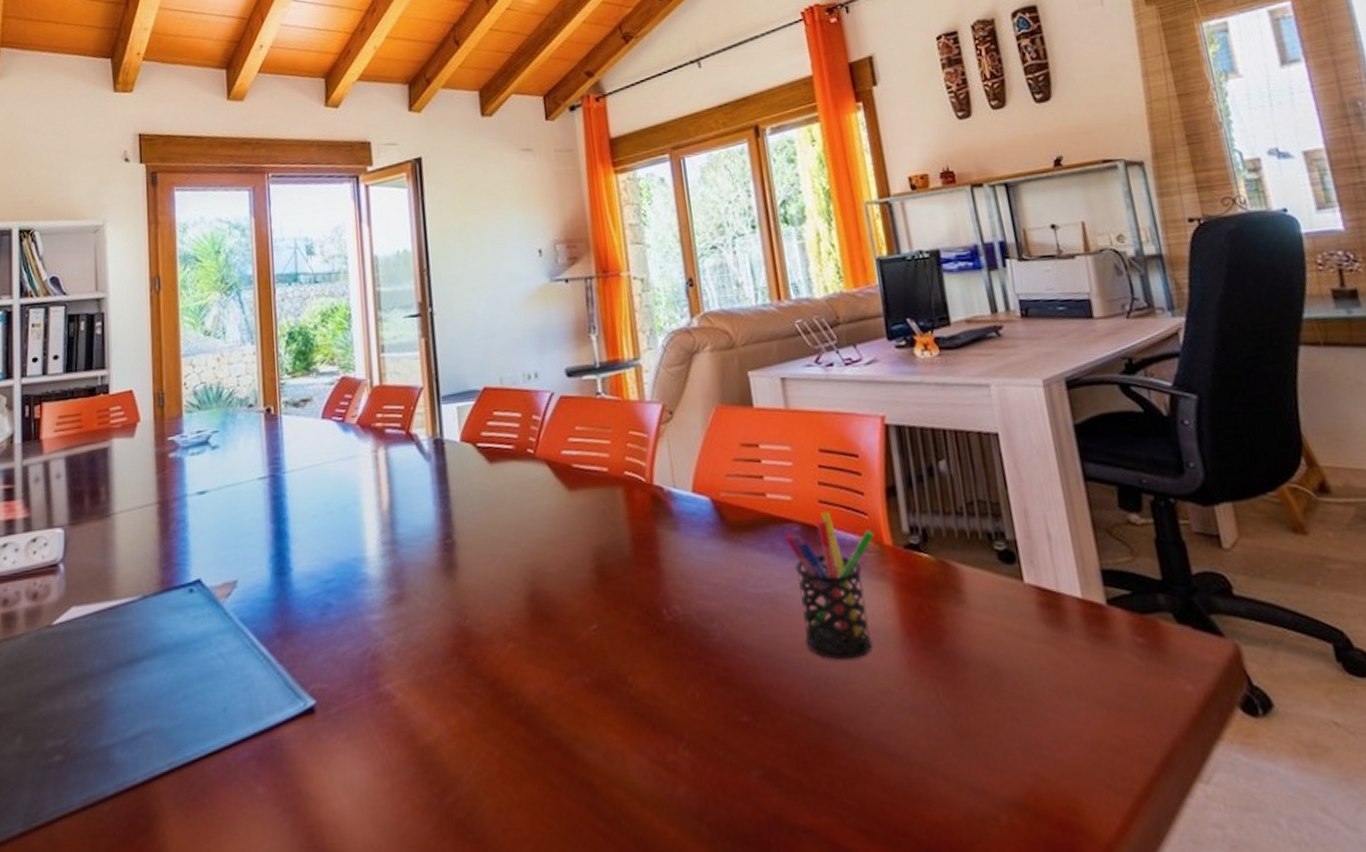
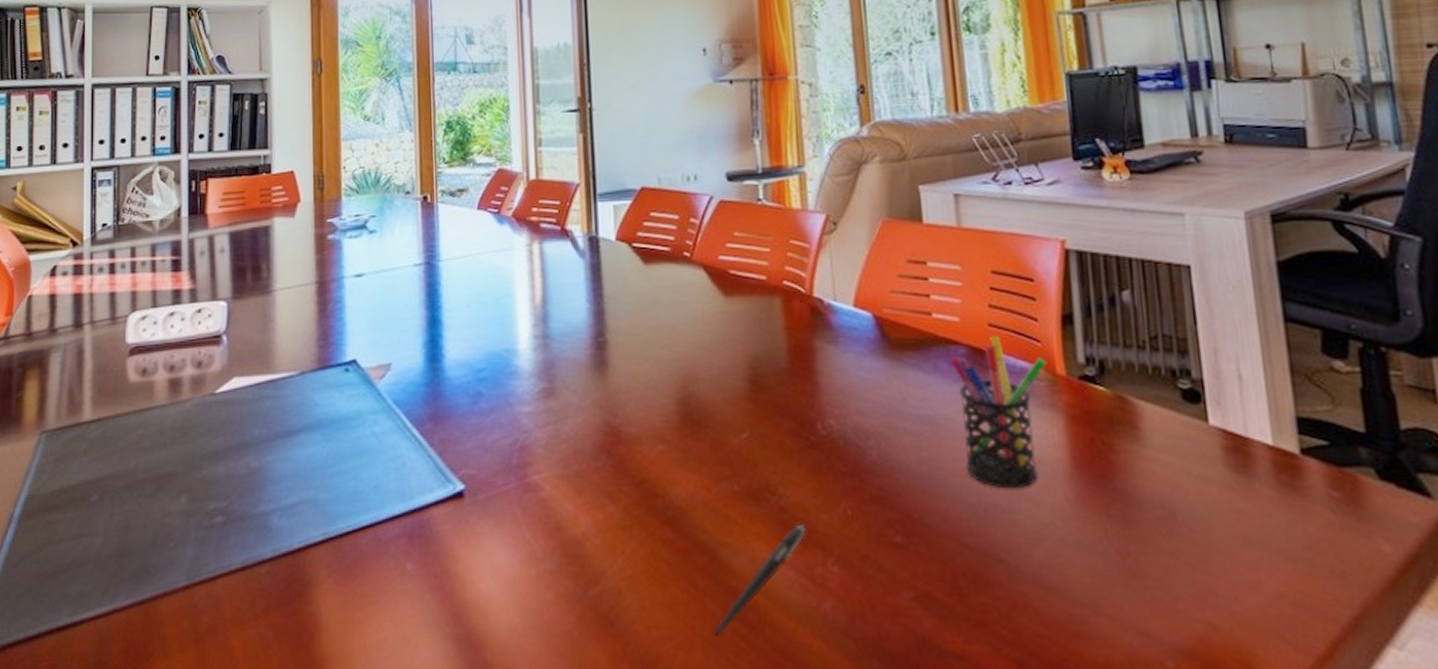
pen: none [571,711,658,834] -> present [714,524,807,637]

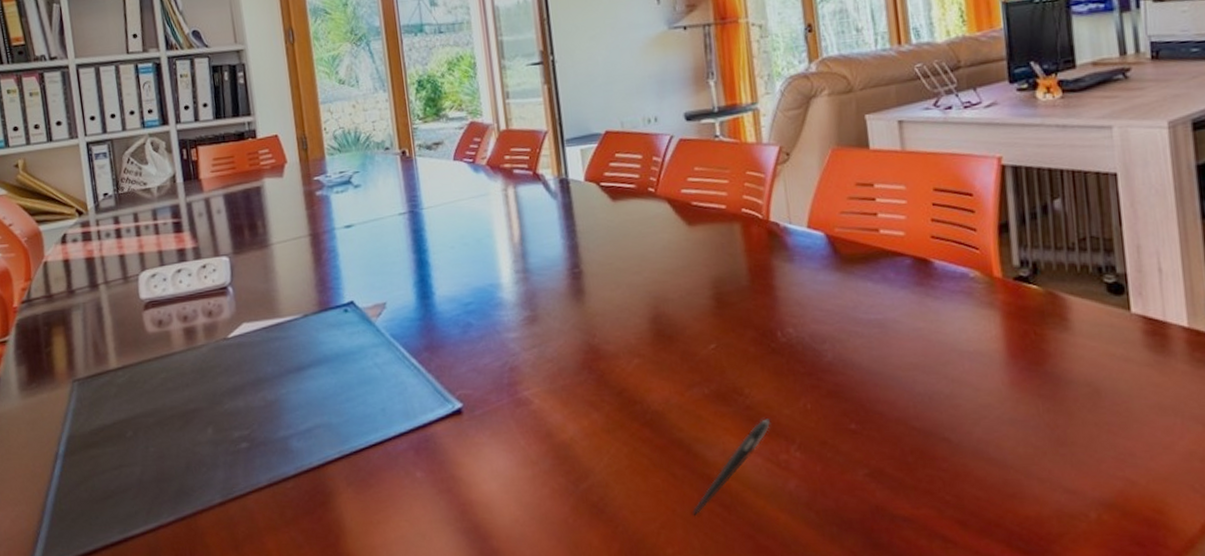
pen holder: present [950,336,1047,489] -> none [896,246,985,378]

